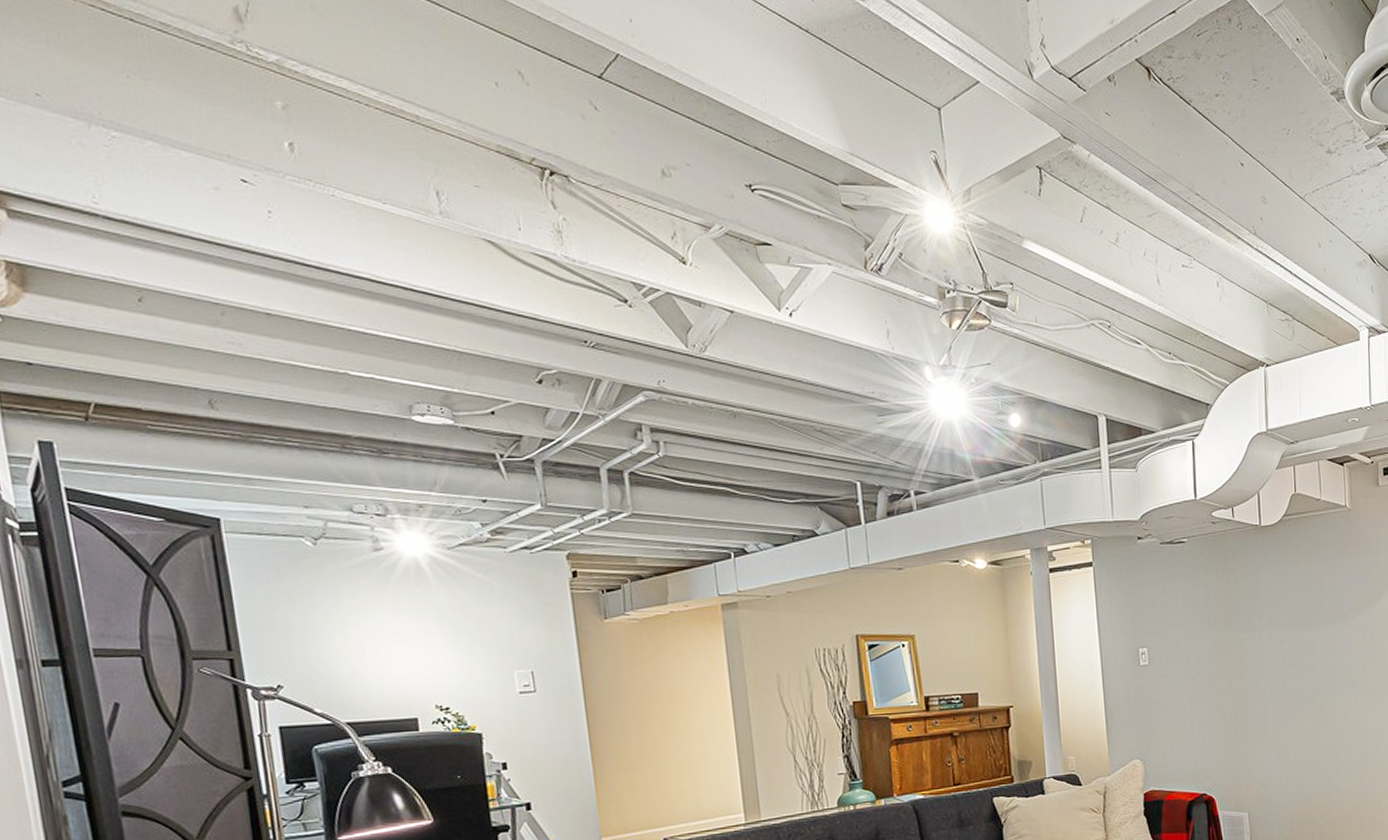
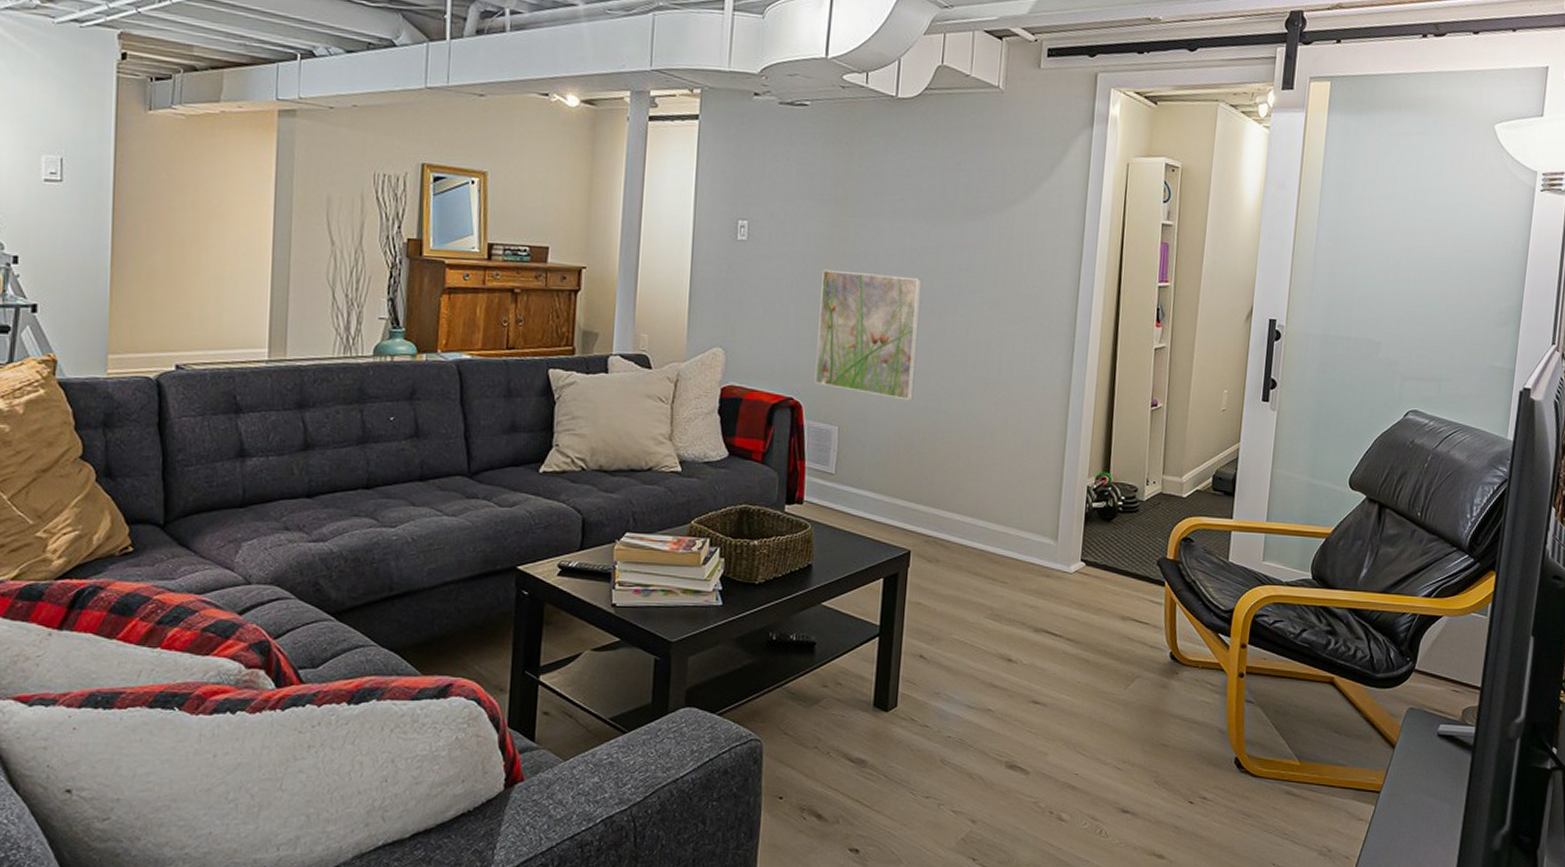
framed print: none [1217,678,1308,783] -> present [814,269,923,401]

